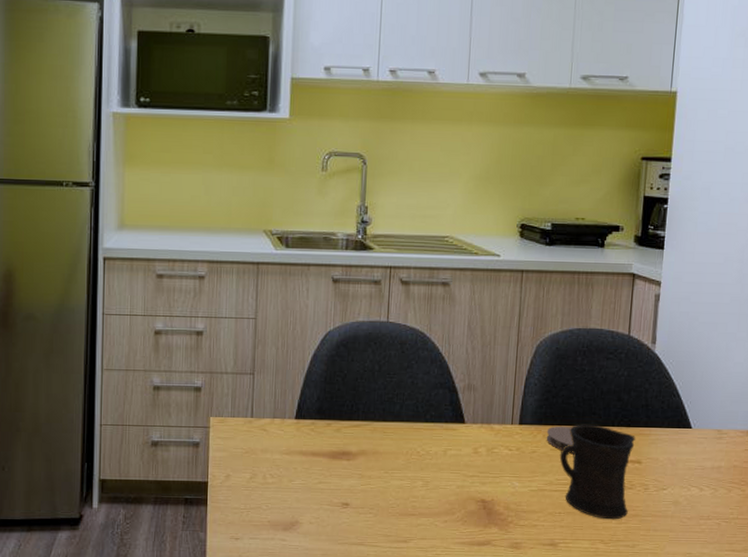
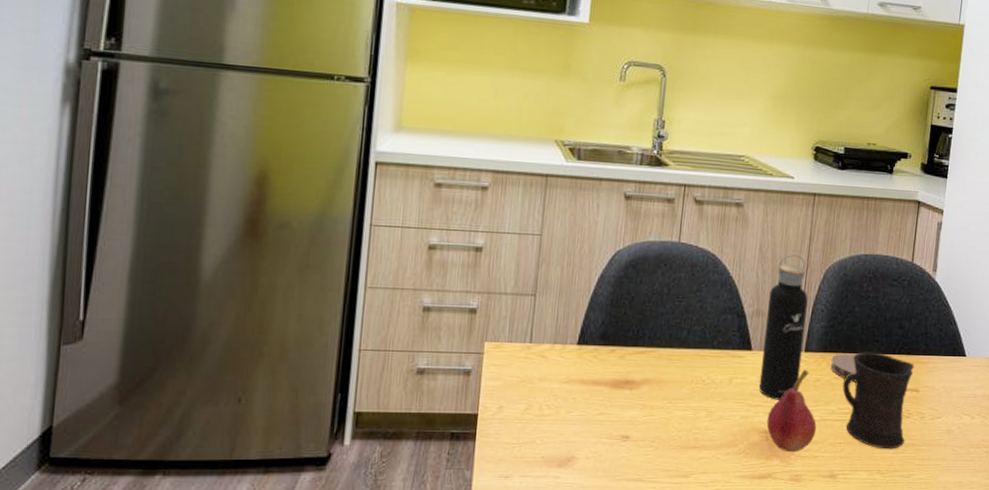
water bottle: none [473,331,520,471] -> present [758,255,808,400]
fruit: none [483,440,535,521] -> present [766,368,817,453]

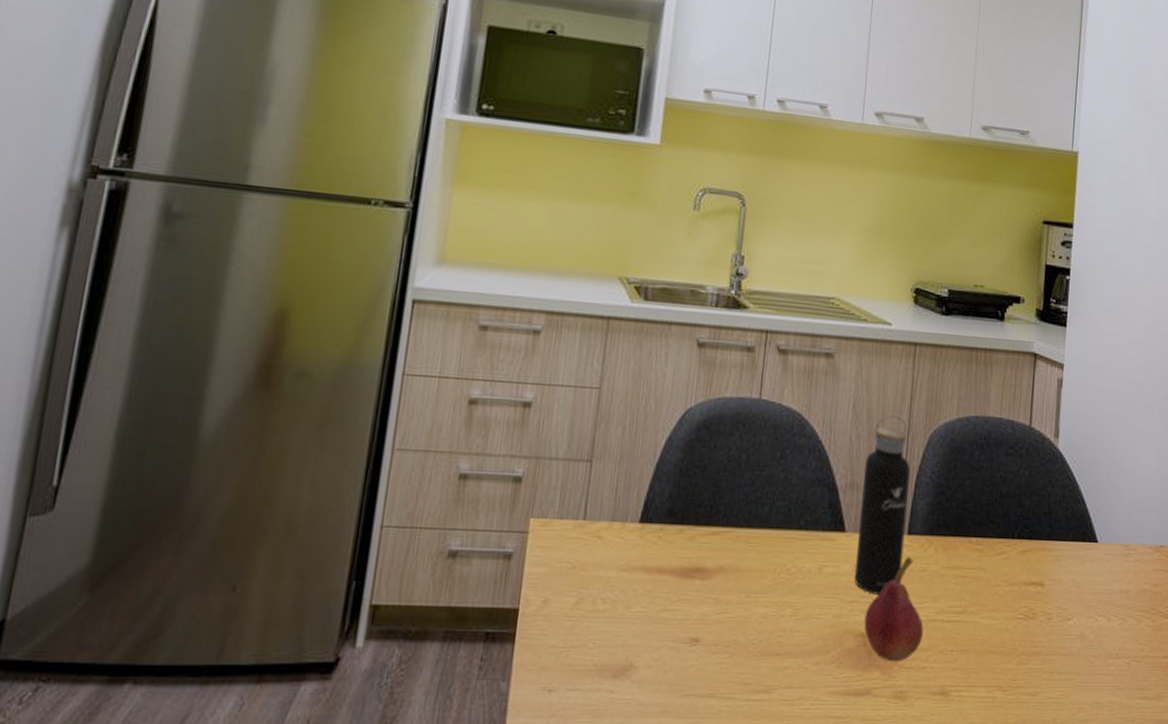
coaster: present [830,353,856,382] -> none [938,537,969,573]
mug: present [842,351,914,449] -> none [953,535,1037,659]

